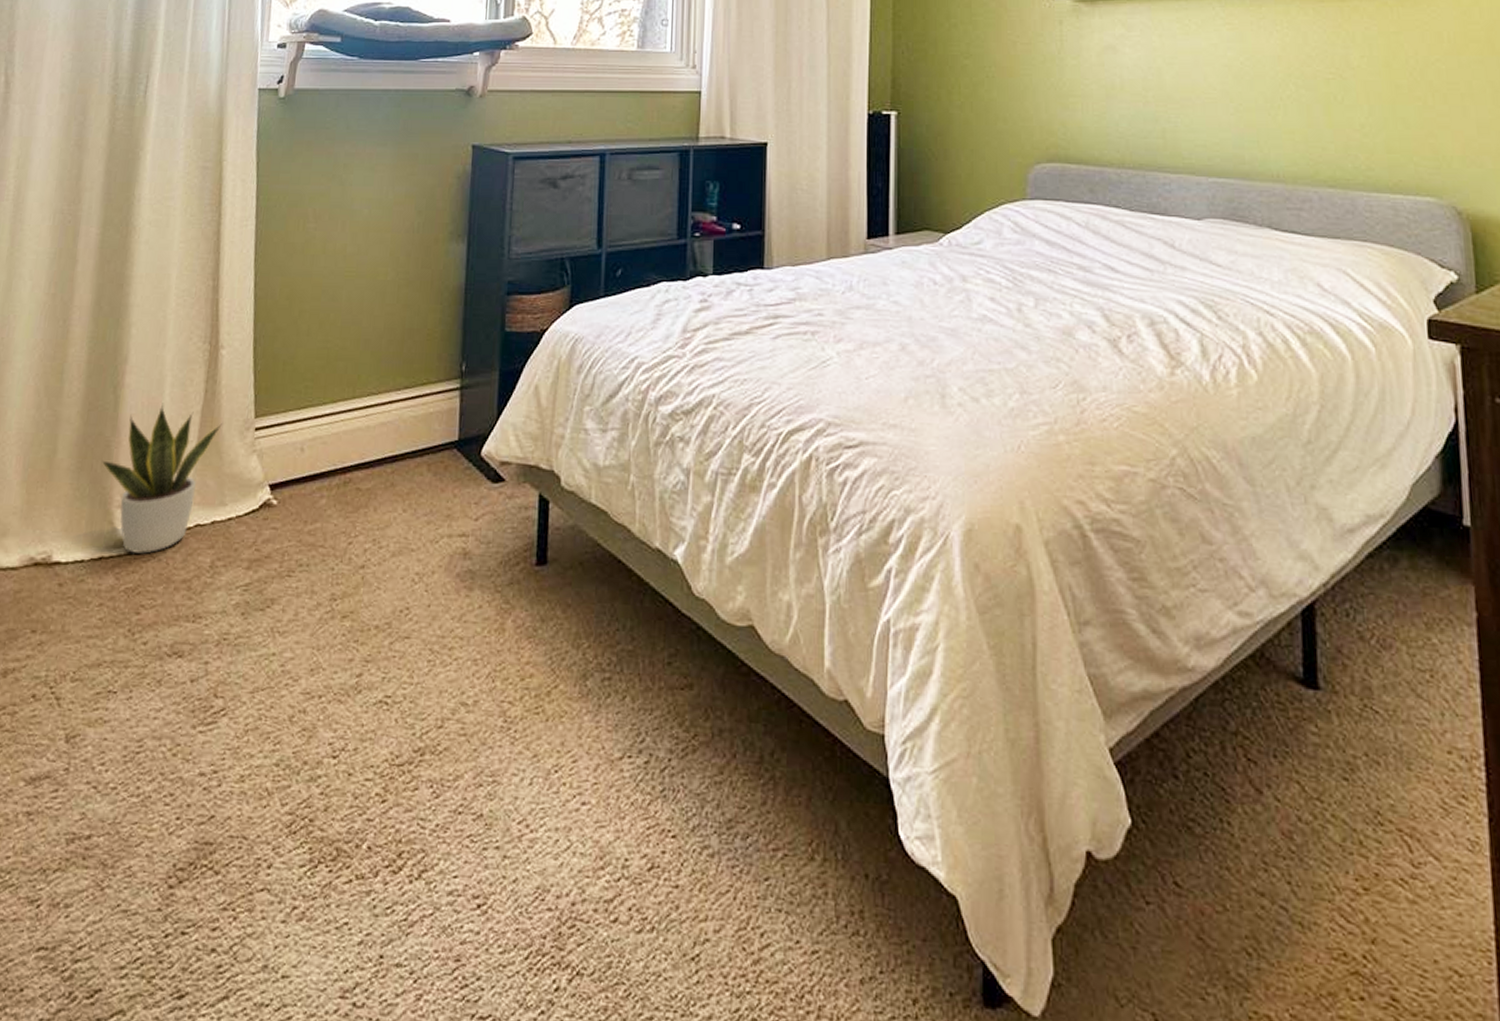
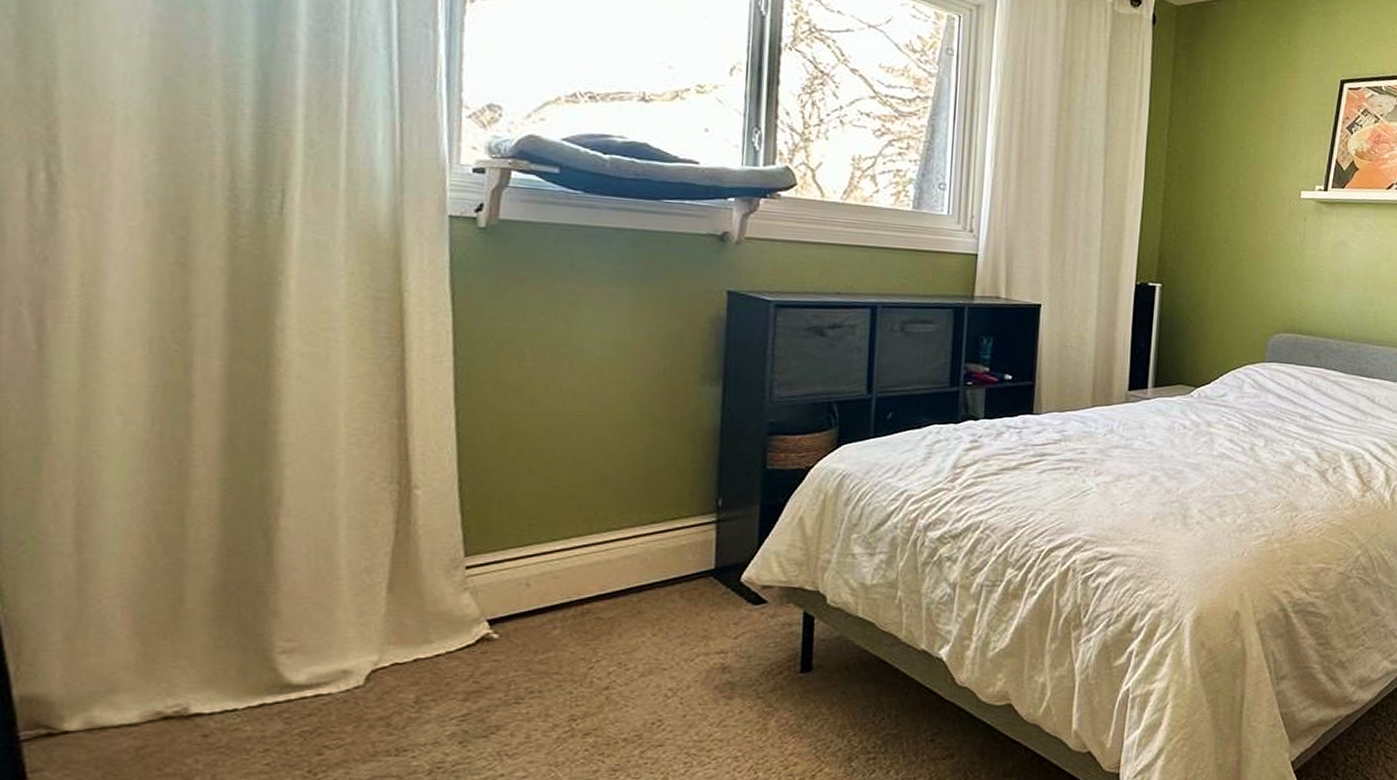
potted plant: present [101,403,222,554] -> none [252,545,421,697]

